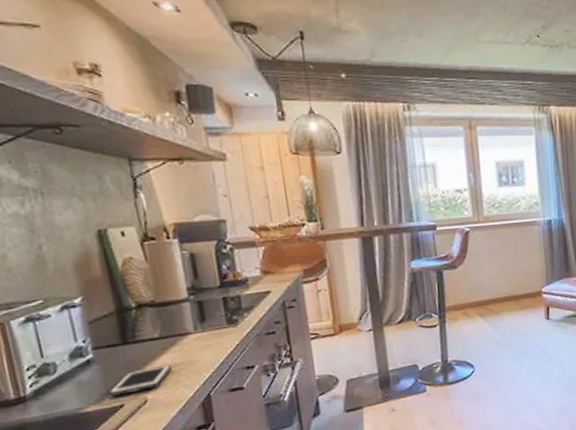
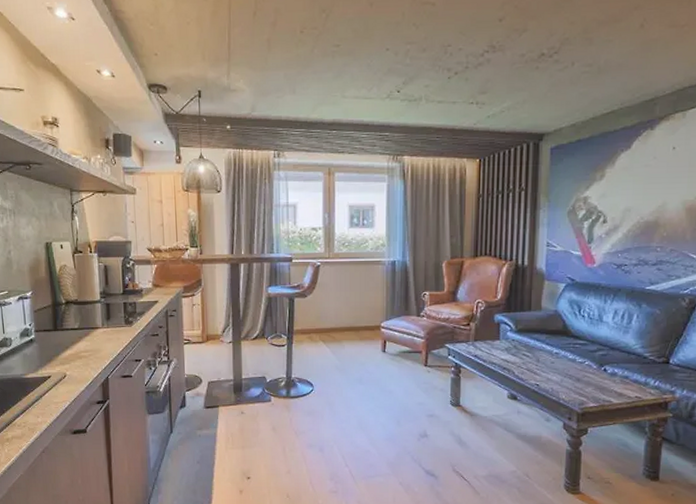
cell phone: present [108,364,172,397] -> none [42,349,84,369]

